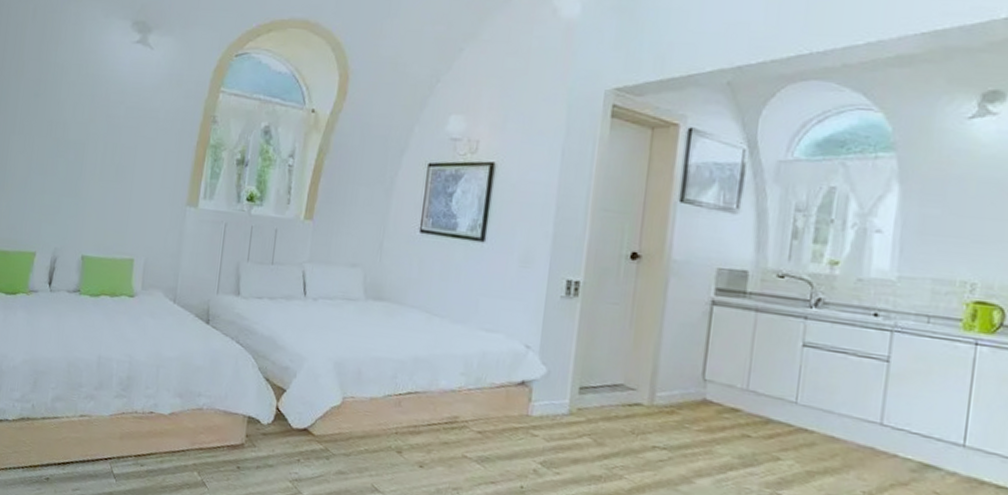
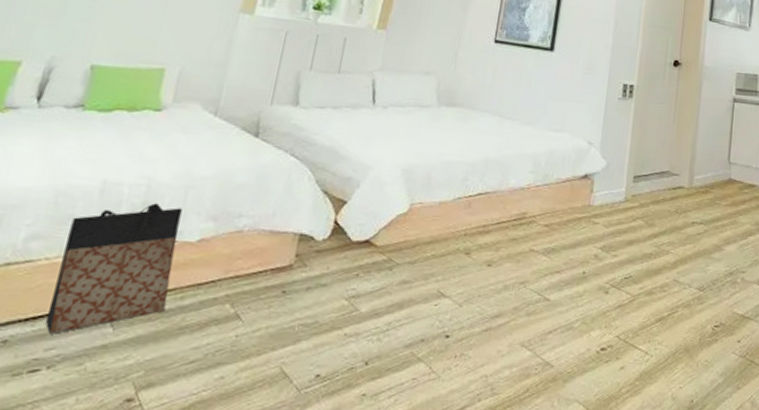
bag: none [71,378,156,478] -> present [44,203,183,334]

